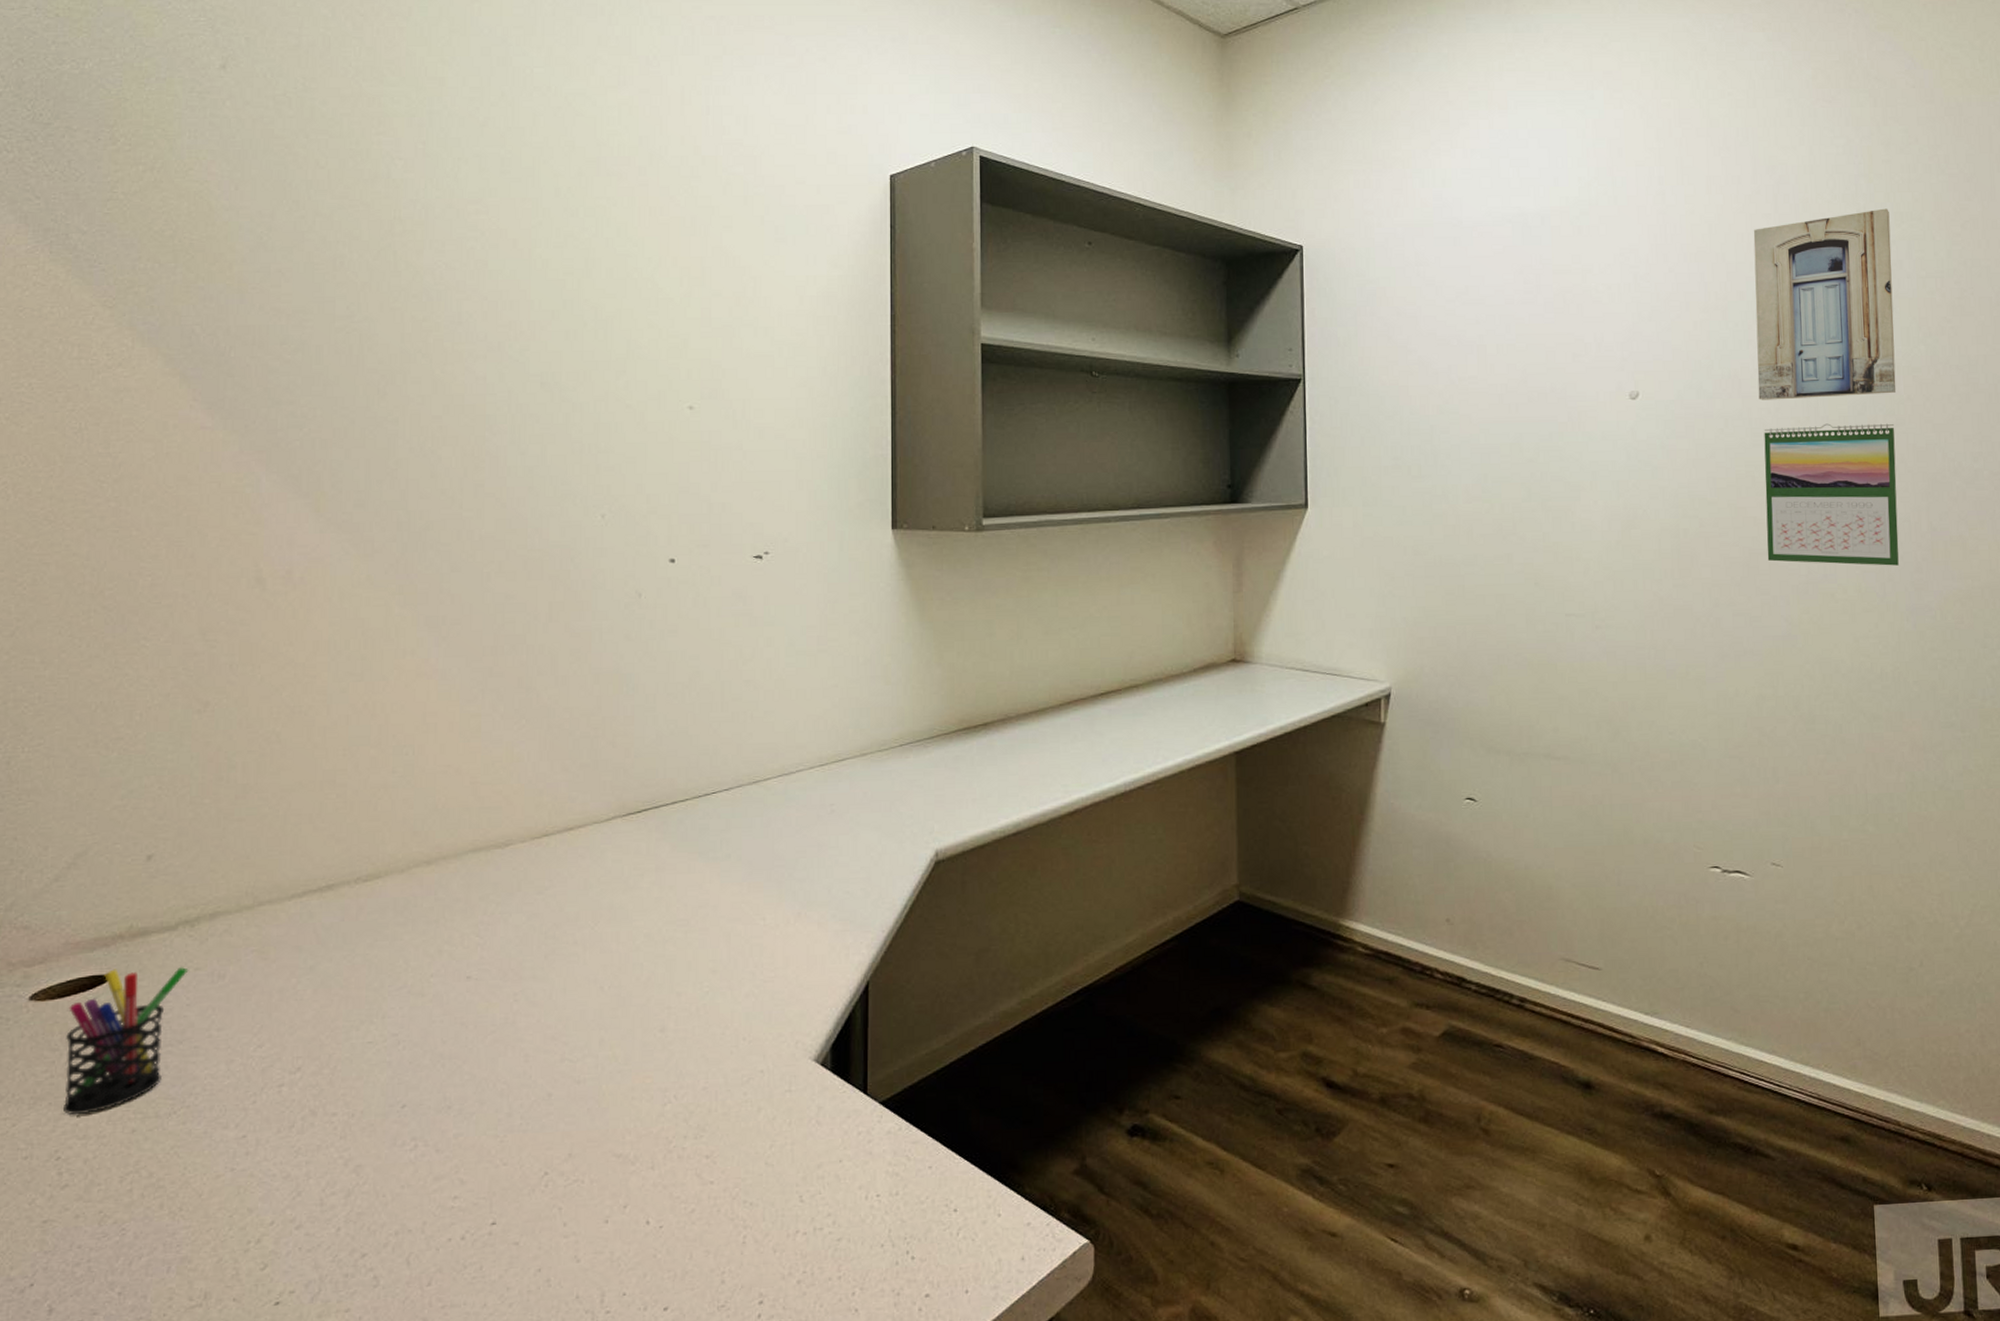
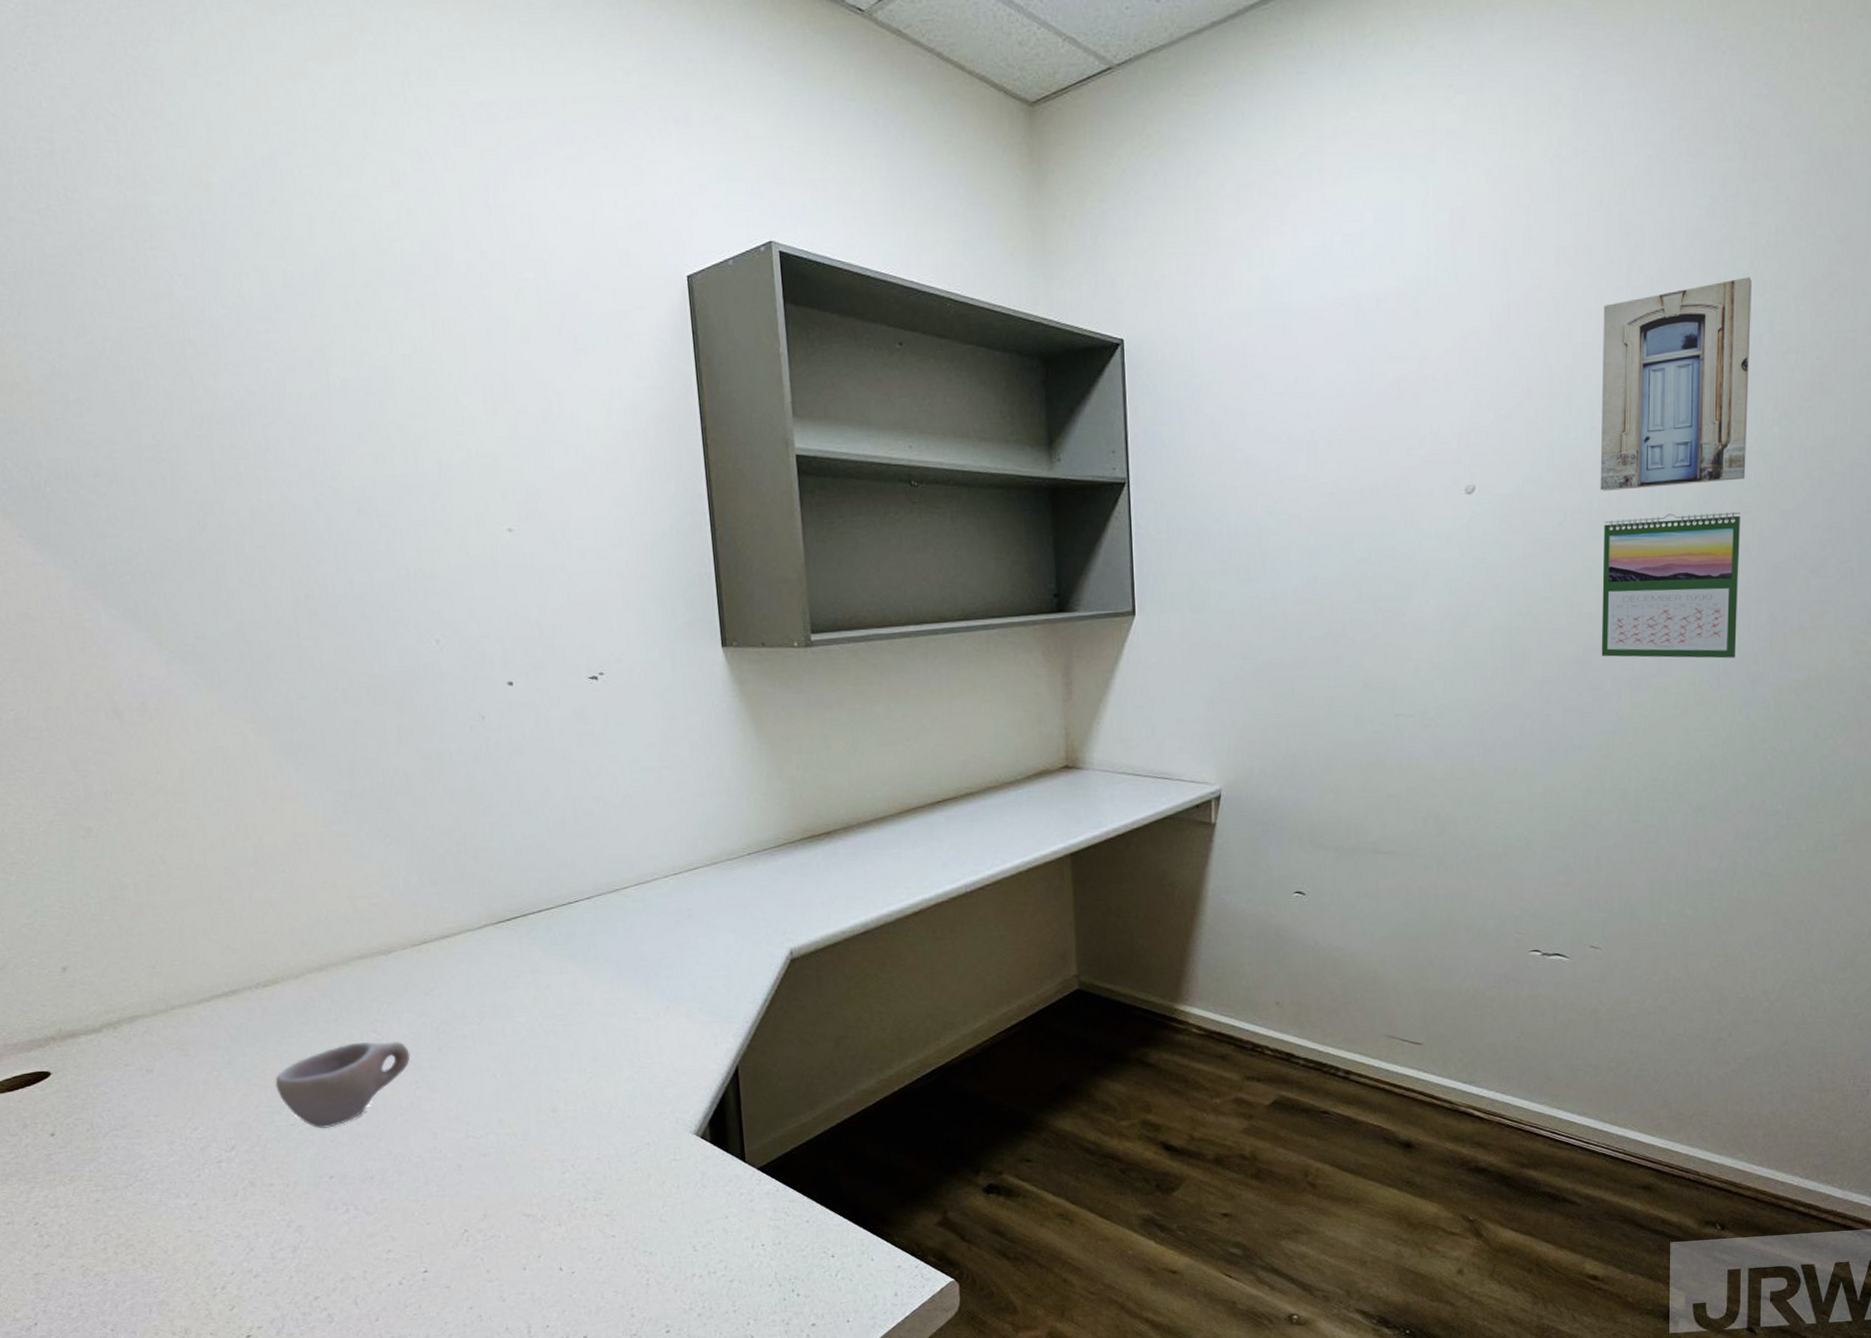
pen holder: present [62,966,189,1114] -> none [19,1063,120,1188]
cup: none [358,946,513,1047] -> present [275,1041,411,1128]

